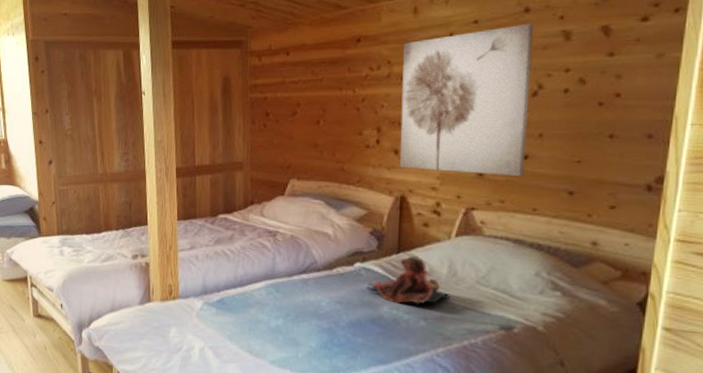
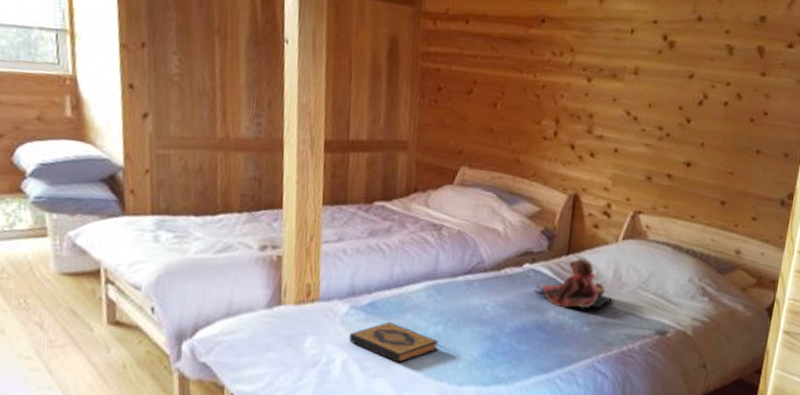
hardback book: none [204,315,281,351] -> present [348,321,439,363]
wall art: present [400,23,534,176] -> none [575,31,704,183]

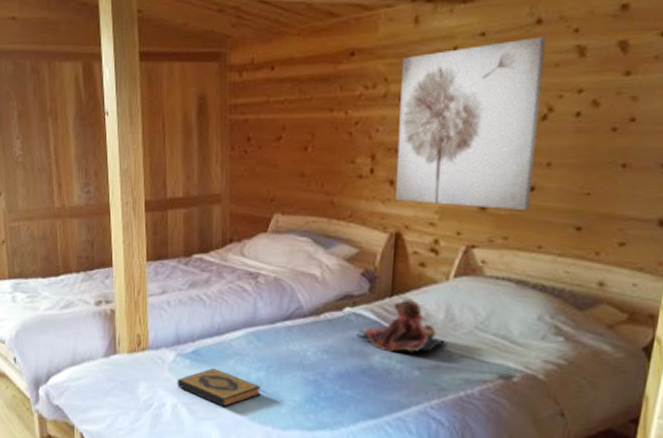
wall art: none [575,31,704,183] -> present [396,36,546,210]

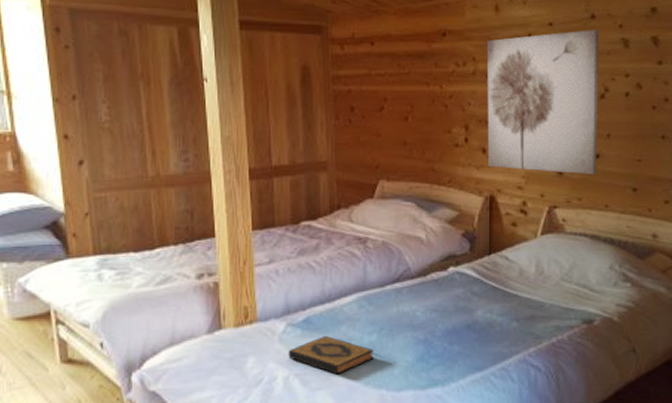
teddy bear: present [356,300,447,353] -> none [460,257,539,306]

